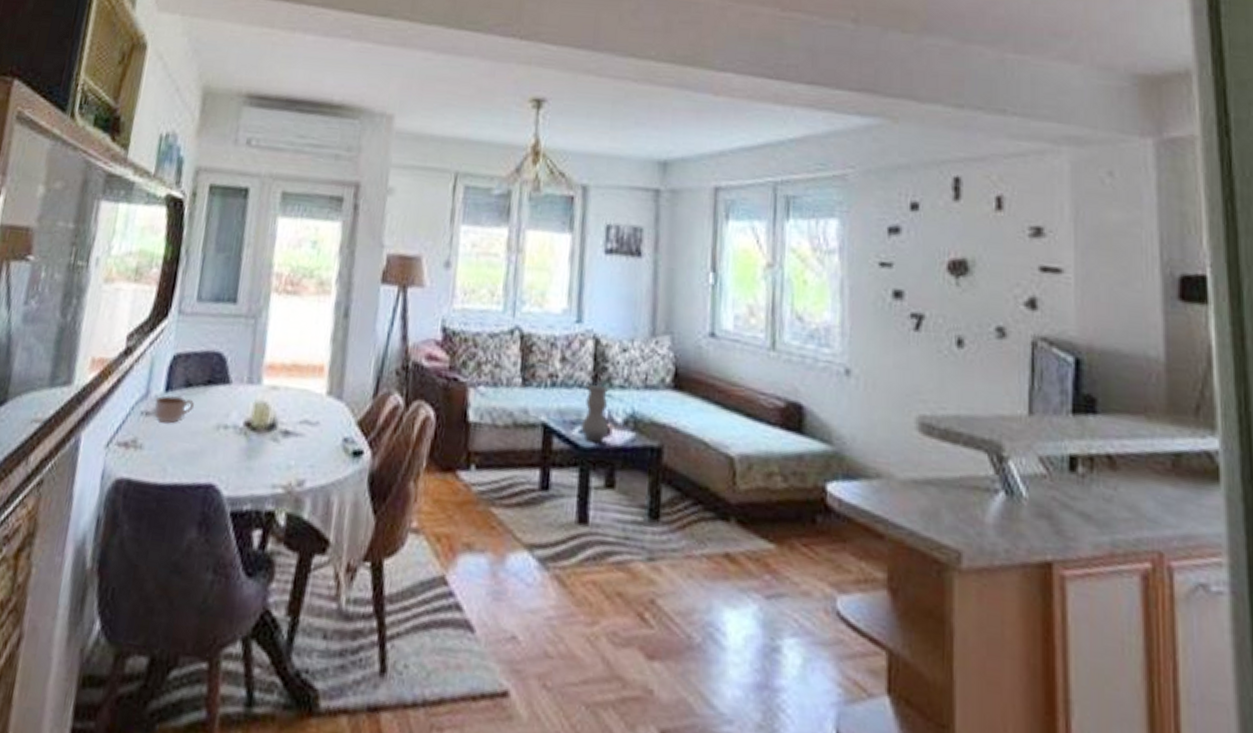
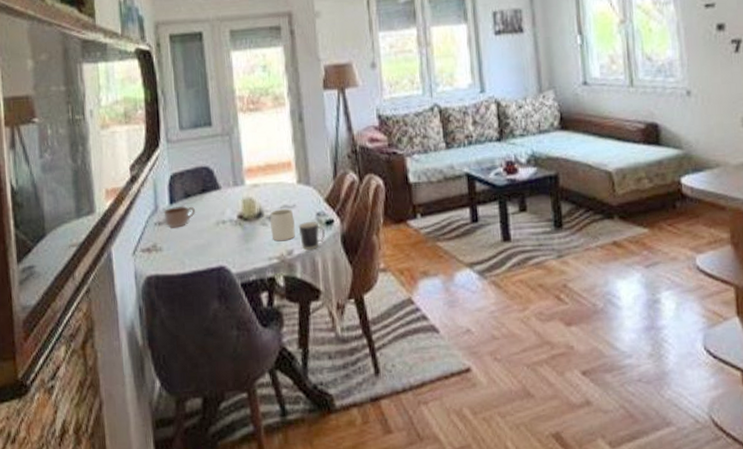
mug: none [281,424,315,467] -> present [269,209,295,242]
mug: none [316,447,350,485] -> present [298,222,325,250]
vase: present [580,384,610,443] -> none [494,137,517,180]

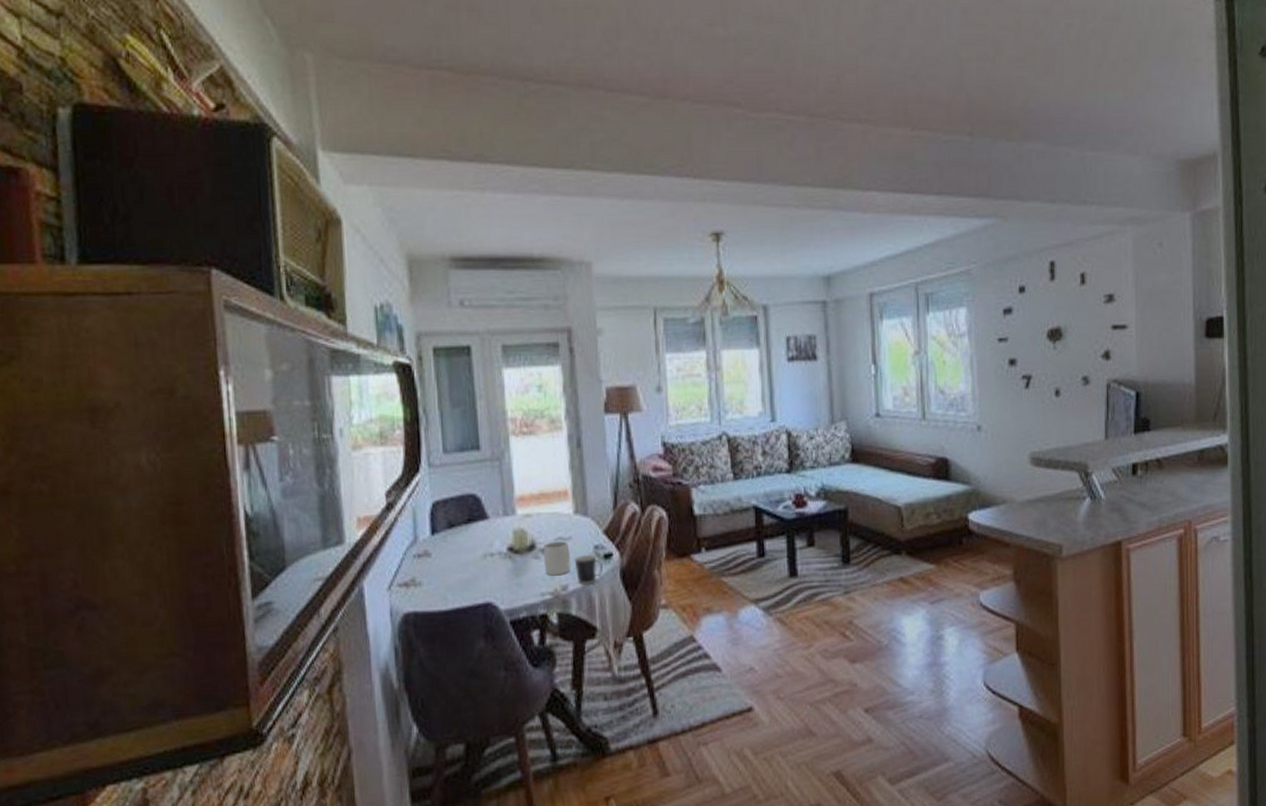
teacup: present [163,205,195,228] -> none [424,536,460,561]

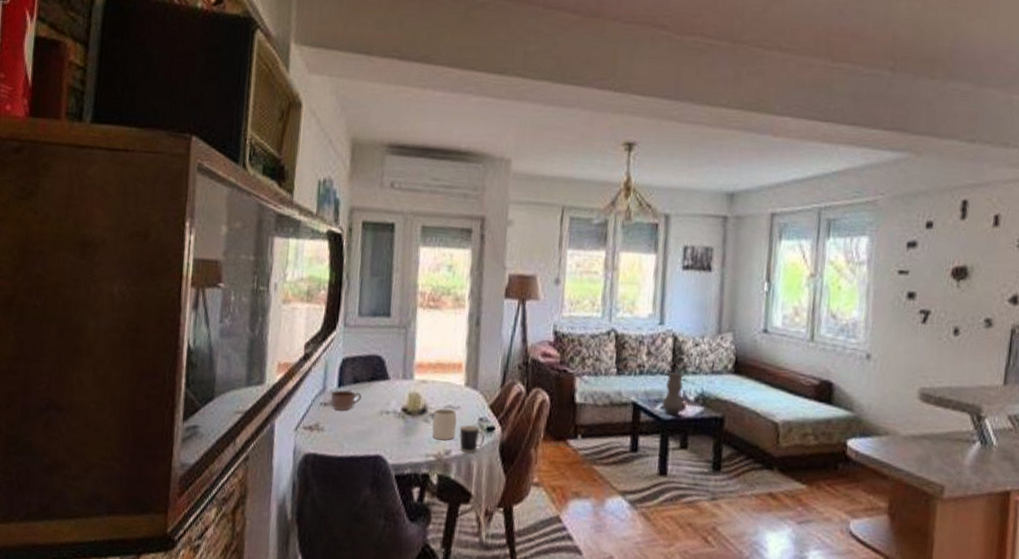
teacup: none [424,536,460,561] -> present [330,390,361,411]
vase: none [784,469,806,514] -> present [662,372,685,415]

